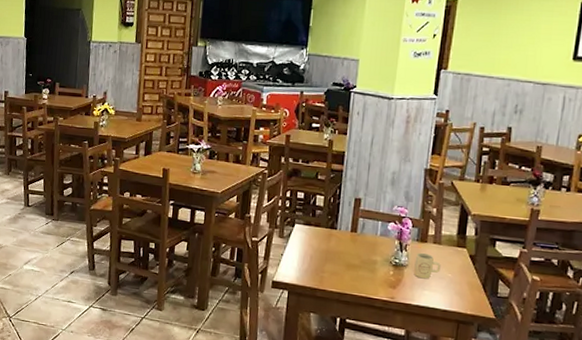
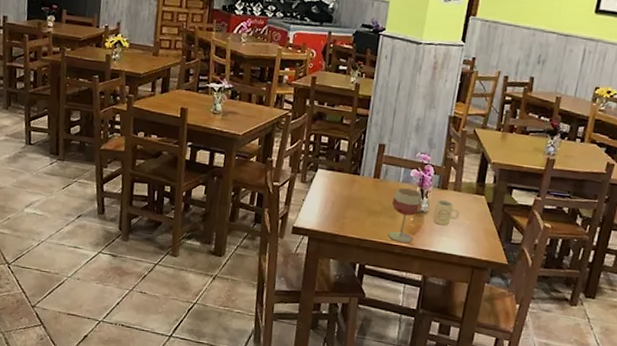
wineglass: none [367,241,401,297] -> present [387,188,422,243]

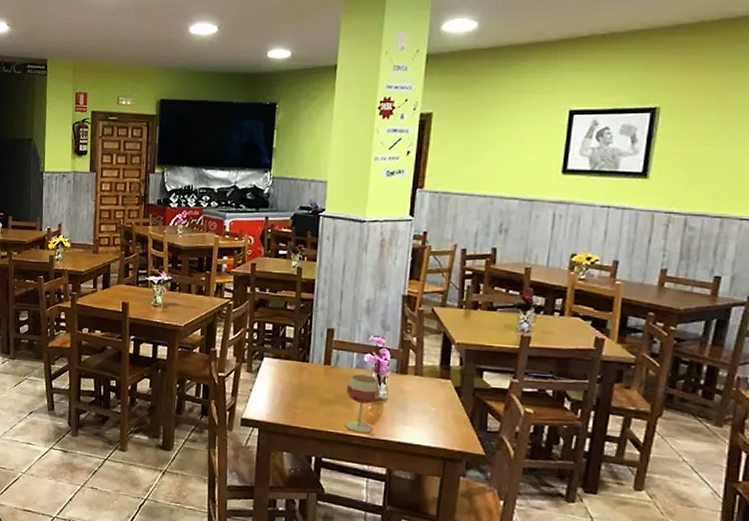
mug: present [433,199,460,226] -> none [394,385,423,414]

